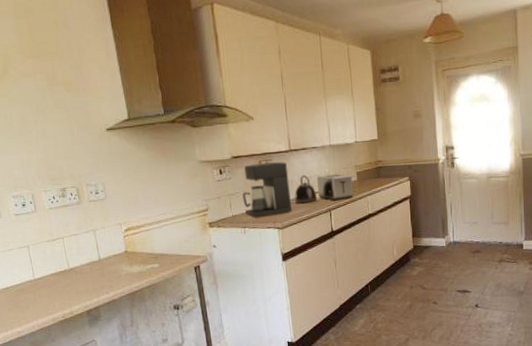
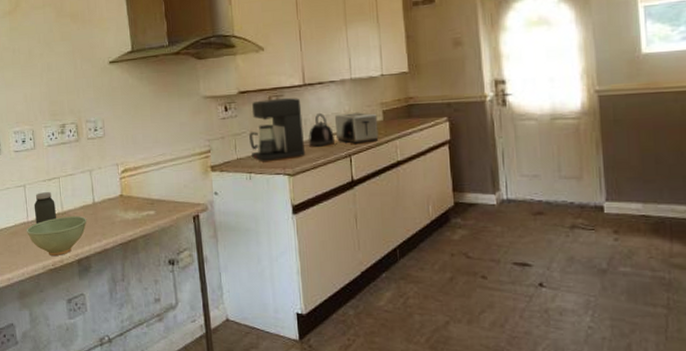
bowl: none [33,272,94,309] -> present [26,216,87,256]
jar: none [39,251,63,281] -> present [34,192,56,224]

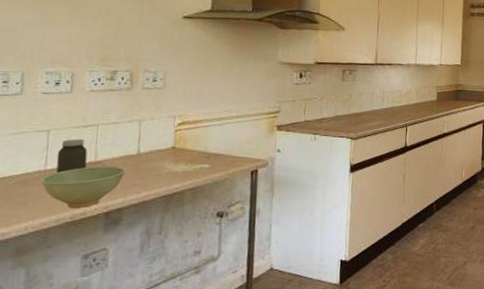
coffee maker: present [249,97,306,163] -> none [319,72,371,126]
kettle: present [308,112,336,147] -> none [373,88,396,117]
toaster: present [334,112,379,145] -> none [397,91,433,118]

